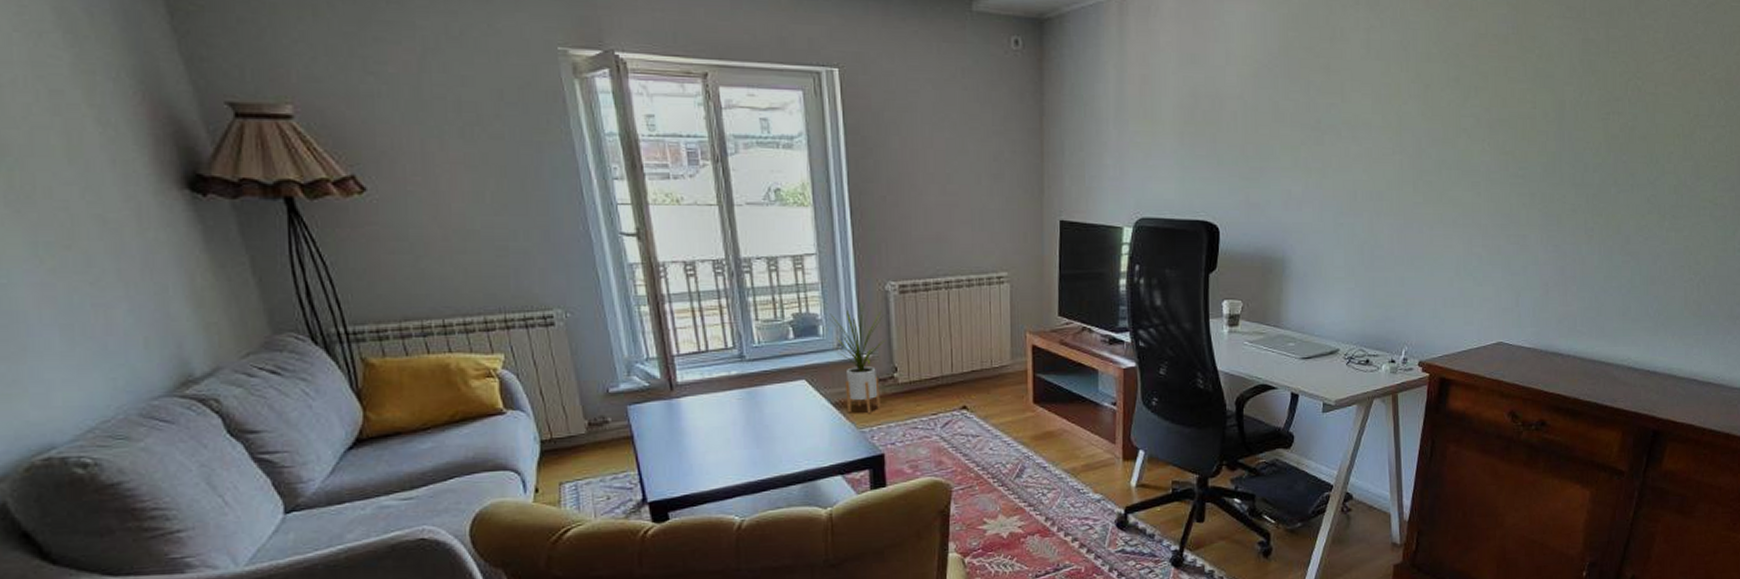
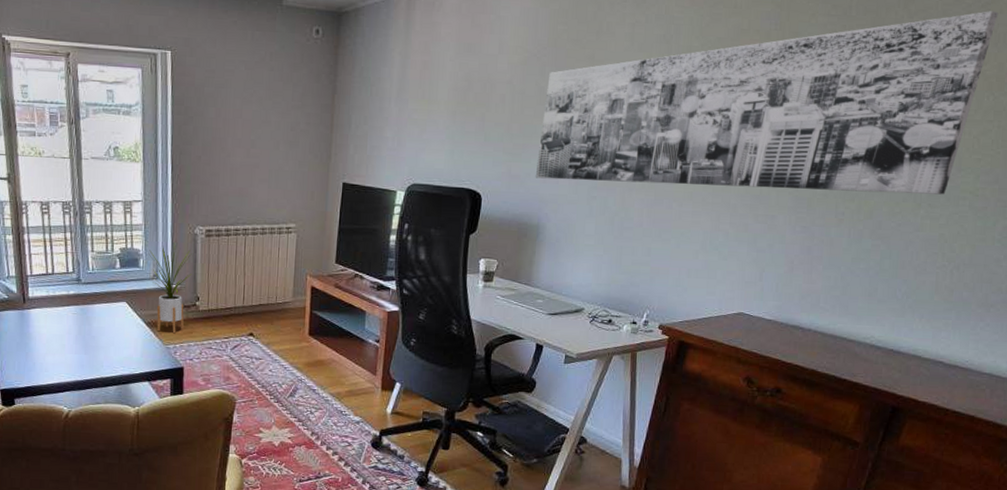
wall art: none [1276,11,1723,206] -> present [535,11,999,195]

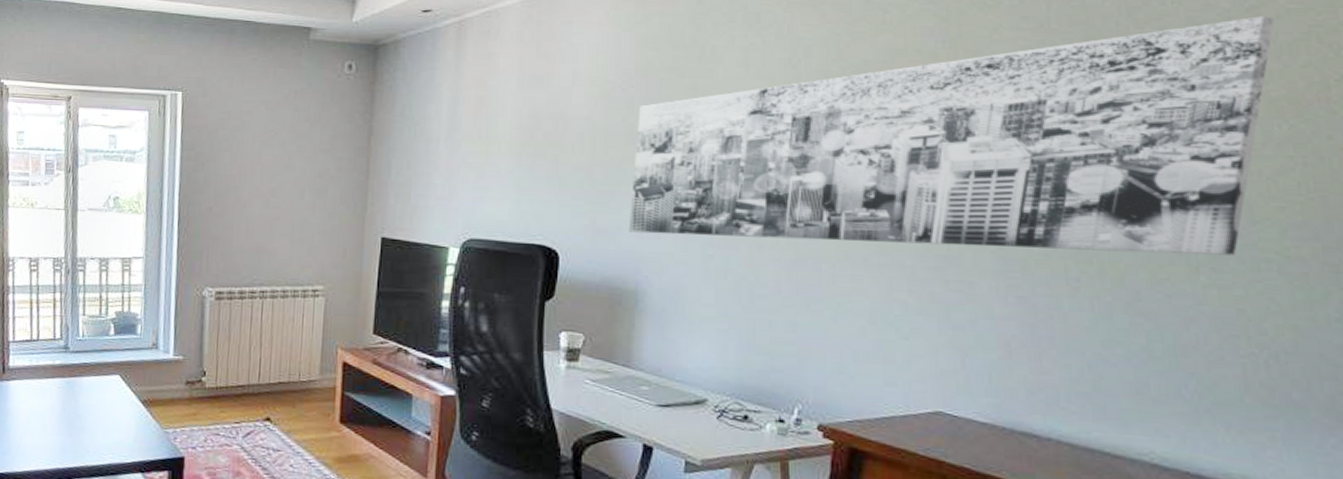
house plant: present [148,242,192,334] -> none [146,306,198,415]

